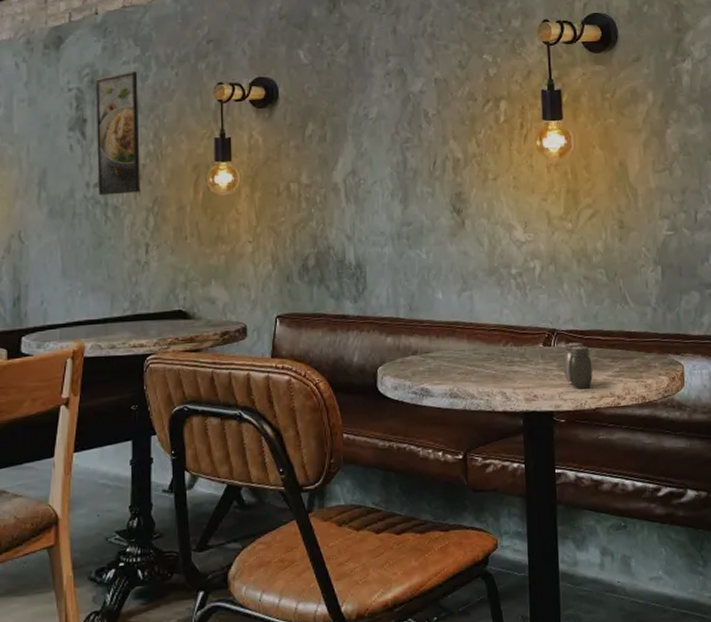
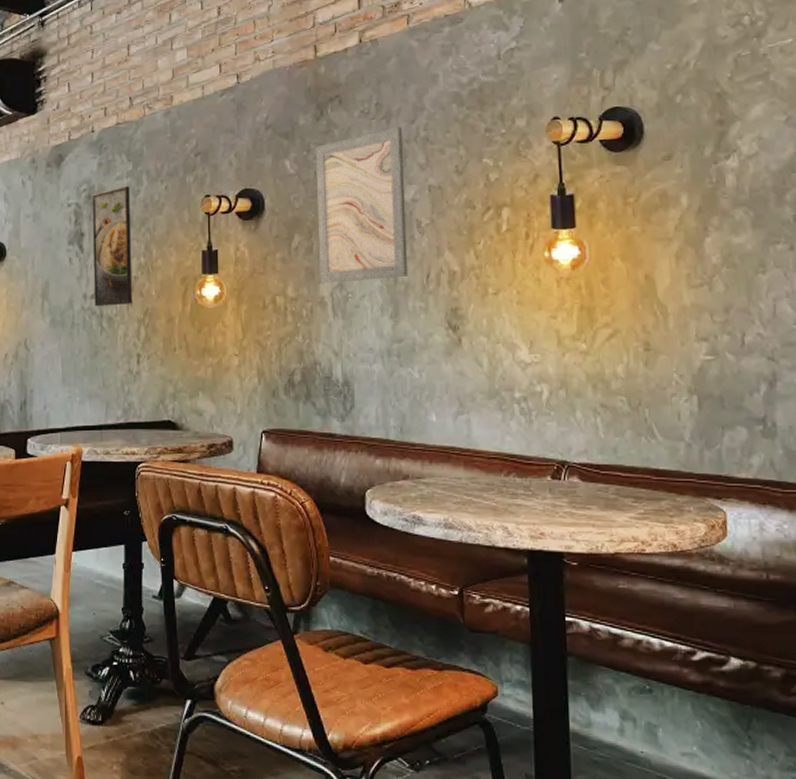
wall art: none [328,22,417,170] -> present [315,127,409,283]
salt and pepper shaker: present [563,342,593,389] -> none [575,477,611,530]

